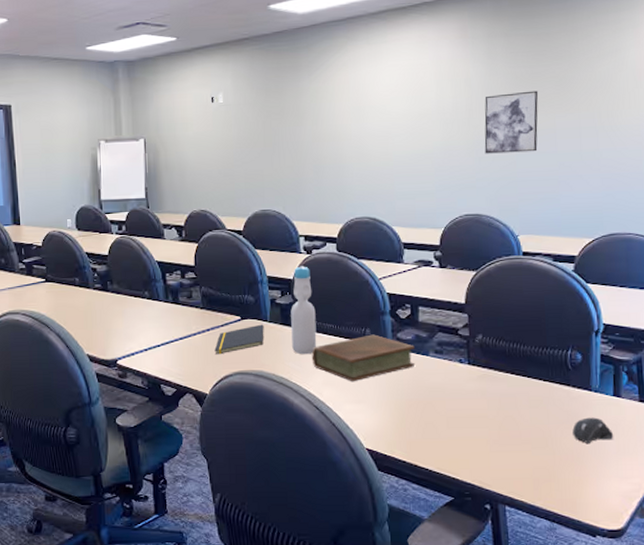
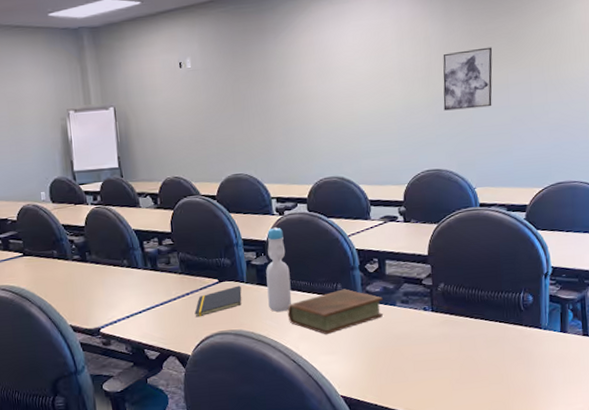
computer mouse: present [572,417,614,443] -> none [525,352,561,376]

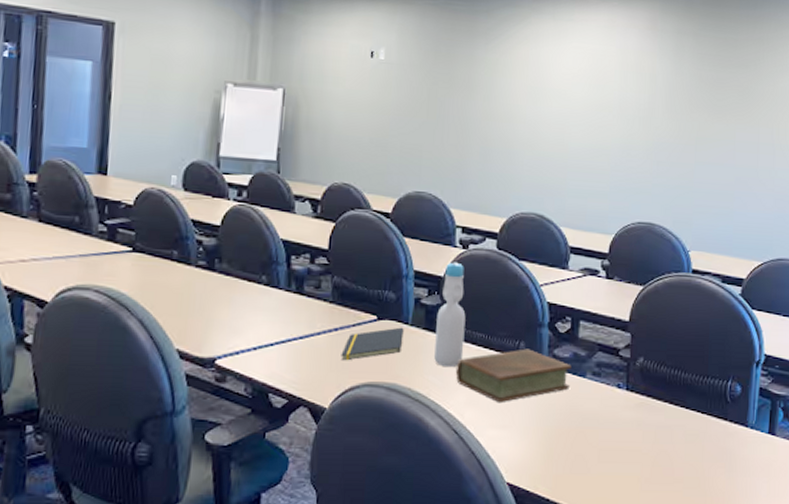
wall art: present [443,47,493,111] -> none [663,95,722,162]

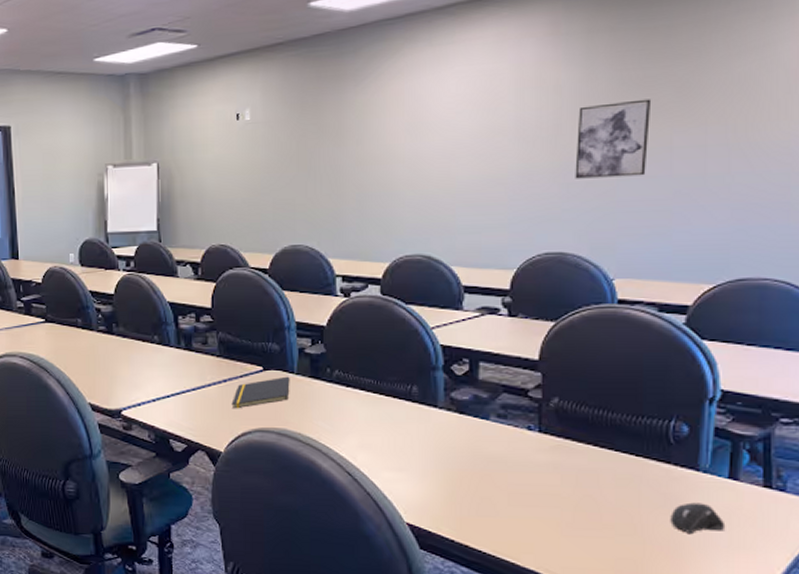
bottle: present [434,262,466,366] -> none [322,311,352,412]
book: present [455,348,572,404] -> none [345,392,472,447]
wall art: none [663,95,722,162] -> present [575,99,652,179]
computer mouse: none [726,456,766,484] -> present [670,502,726,533]

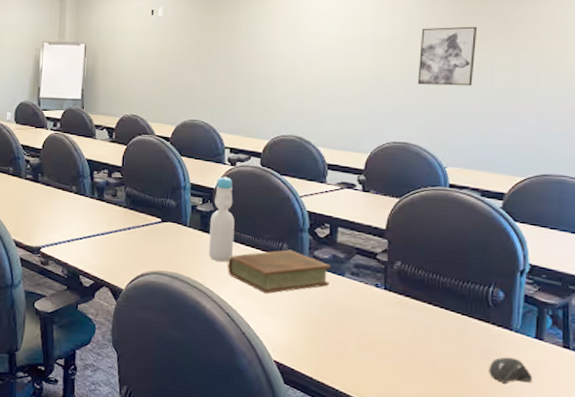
notepad: present [231,376,290,409] -> none [133,228,183,253]
bottle: none [322,311,352,412] -> present [209,176,235,262]
book: none [345,392,472,447] -> present [227,249,331,294]

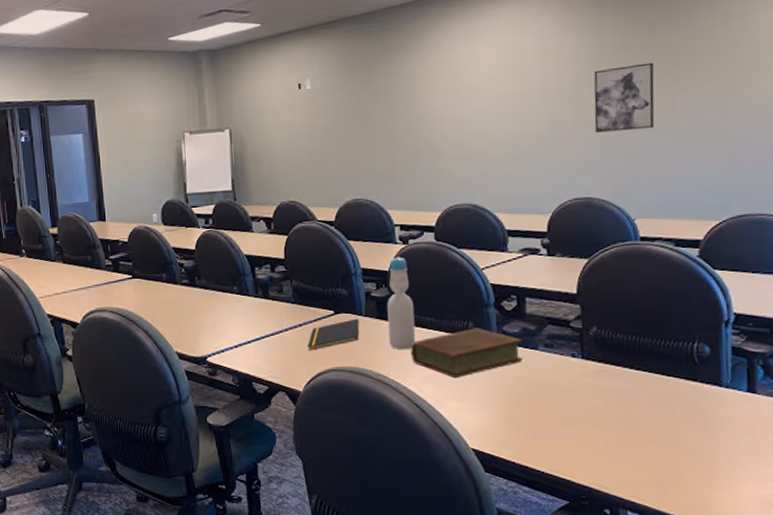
notepad: none [133,228,183,253] -> present [307,318,360,351]
computer mouse: present [489,357,533,383] -> none [701,415,749,443]

